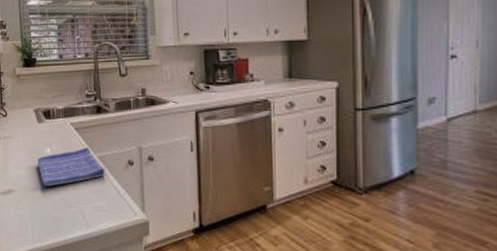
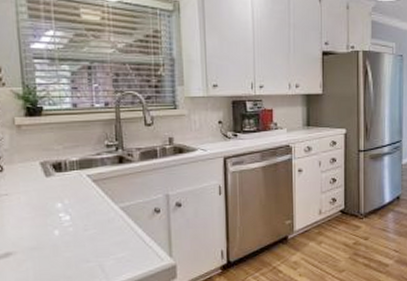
dish towel: present [38,147,105,187] -> none [45,199,129,244]

